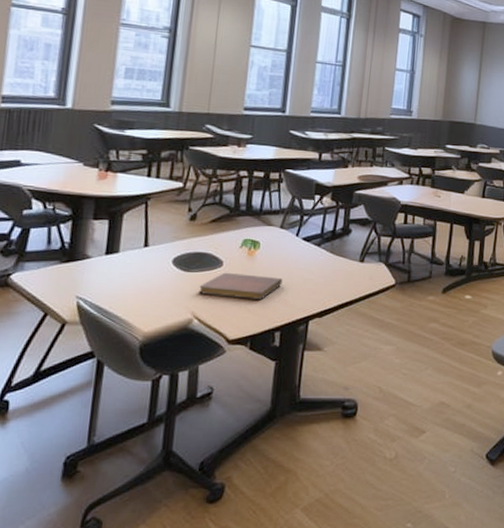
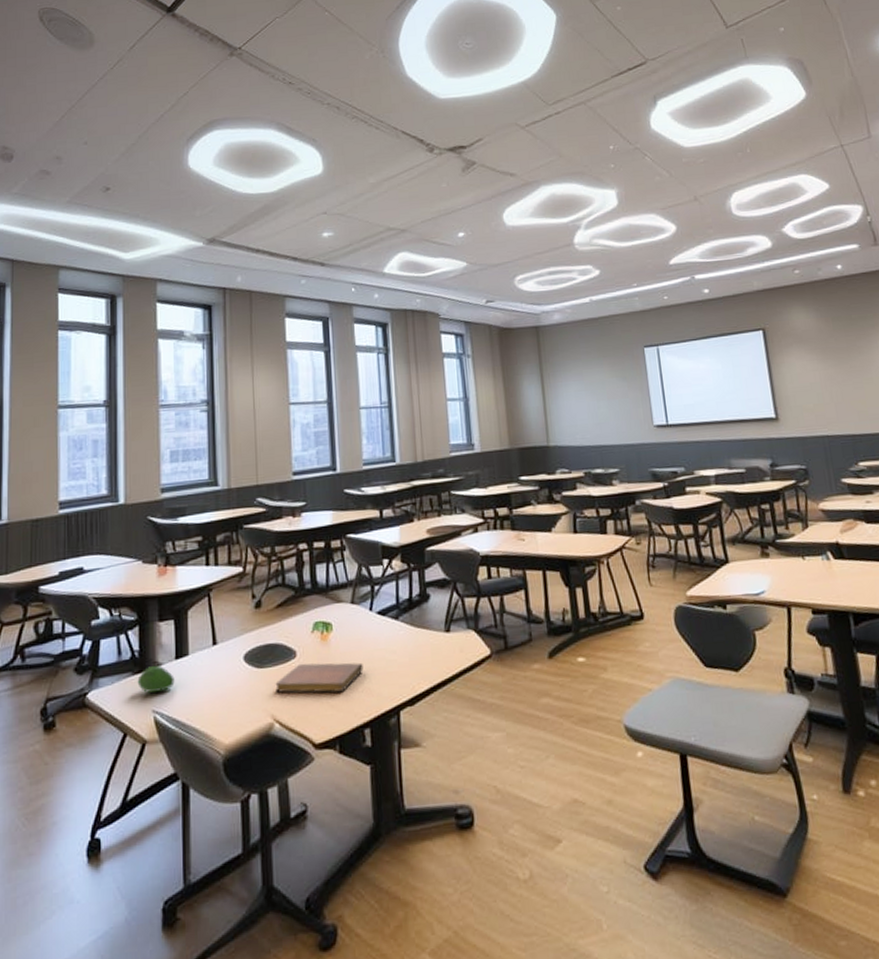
fruit: none [64,258,102,281] -> present [137,666,175,693]

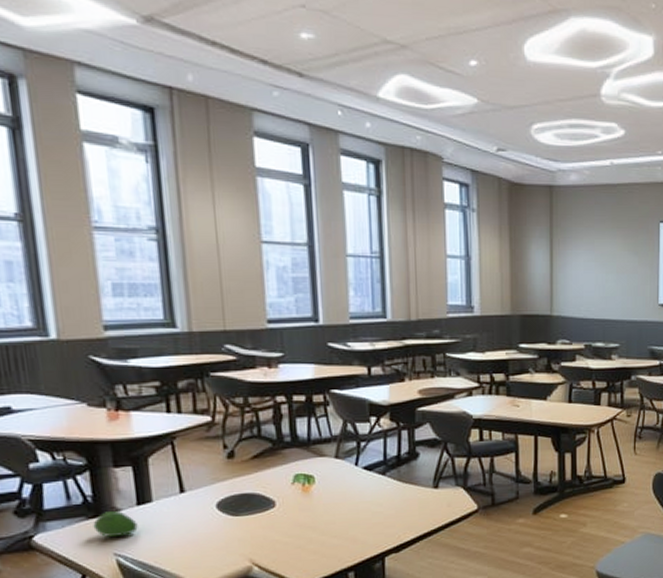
notebook: present [275,662,364,693] -> none [253,512,348,540]

